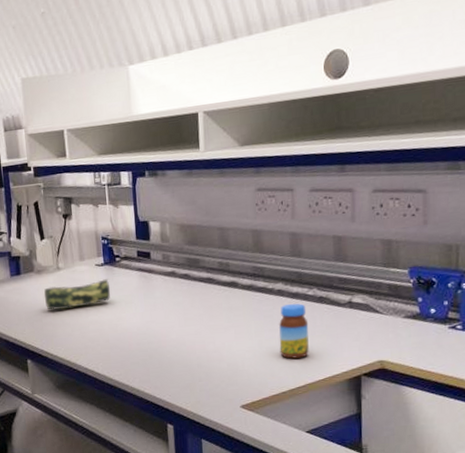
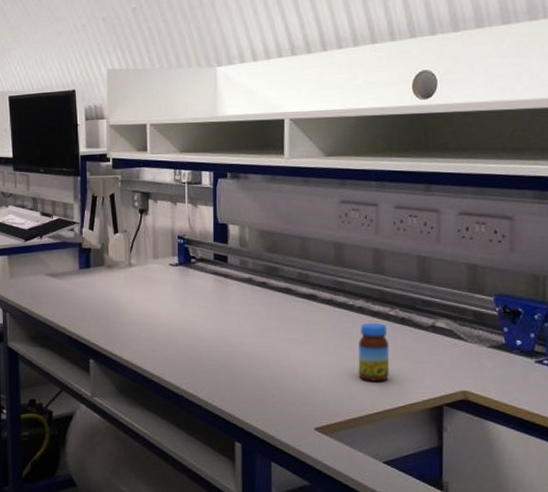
pencil case: present [43,279,111,310] -> none [113,280,184,309]

